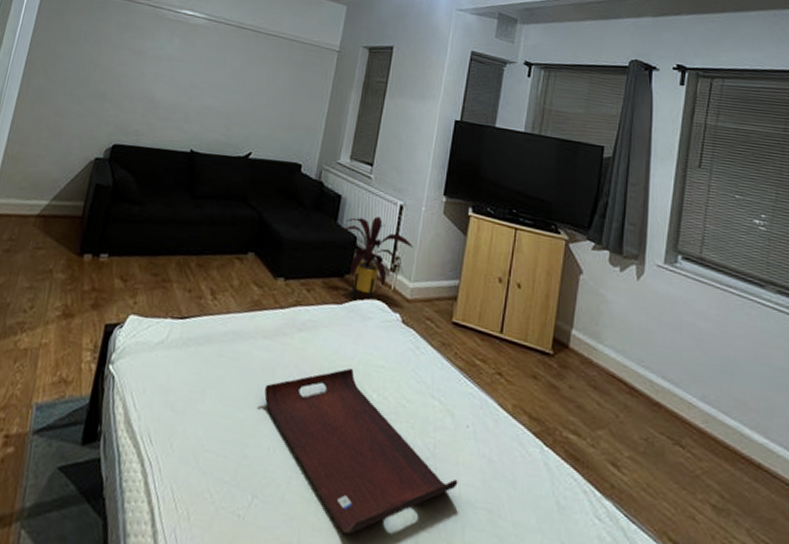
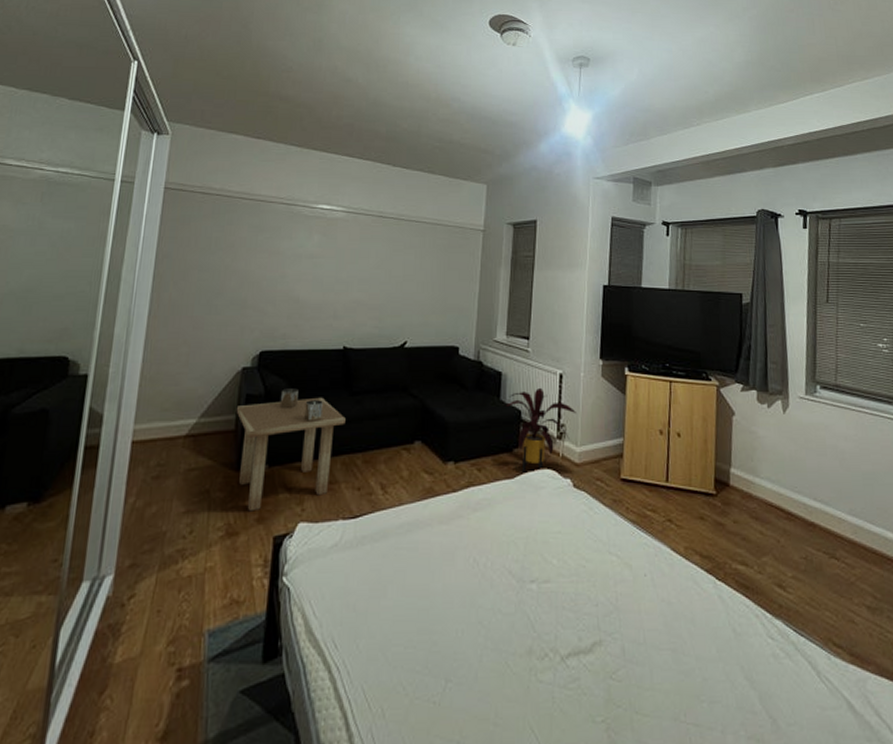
side table: none [80,183,185,297] -> present [236,388,346,512]
serving tray: present [264,368,458,535] -> none [447,538,642,700]

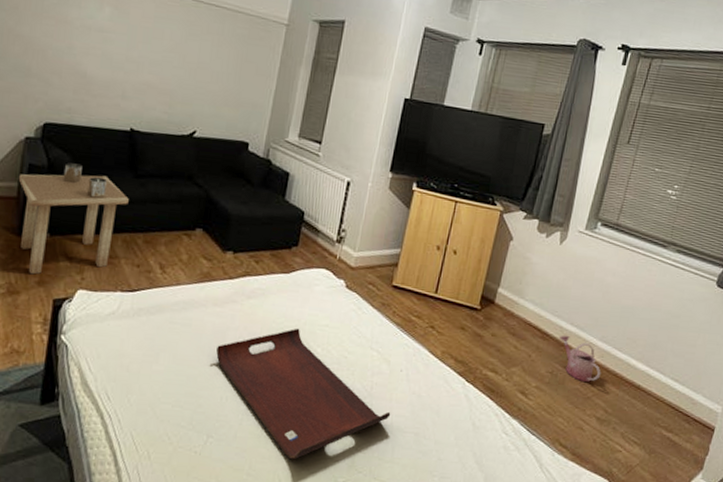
serving tray: none [447,538,642,700] -> present [216,328,391,460]
house plant: present [505,387,576,473] -> none [289,192,359,270]
watering can: none [805,512,859,564] -> present [559,335,601,382]

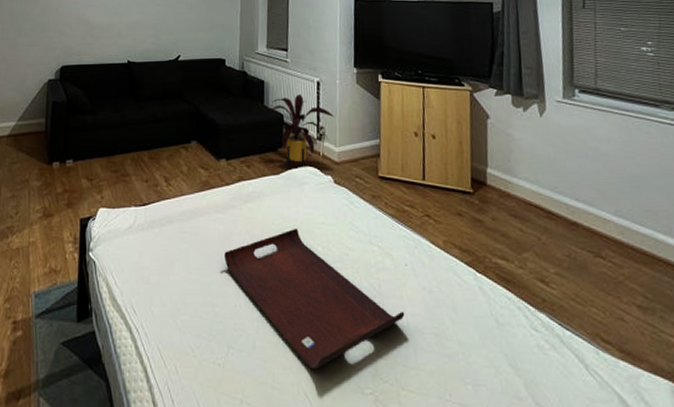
side table: present [18,163,129,275] -> none [45,96,133,198]
house plant: none [289,192,359,270] -> present [269,93,334,170]
watering can: present [559,335,601,382] -> none [567,212,627,264]

